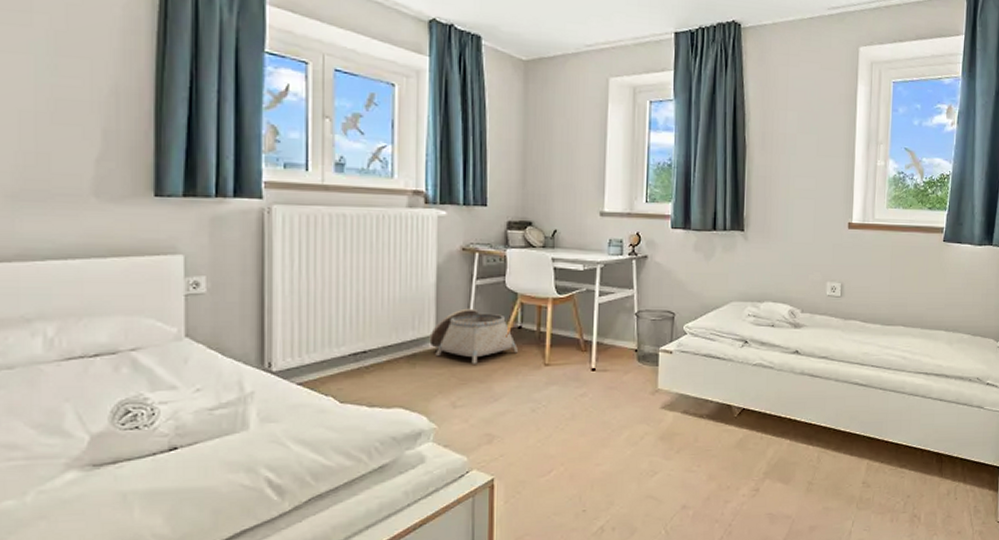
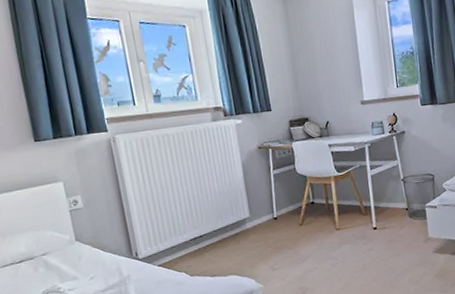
basket: present [429,308,518,364] -> none [245,193,314,236]

